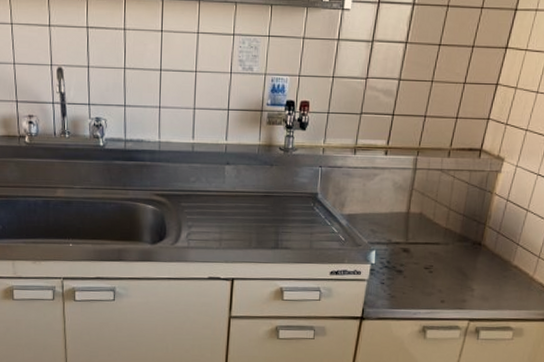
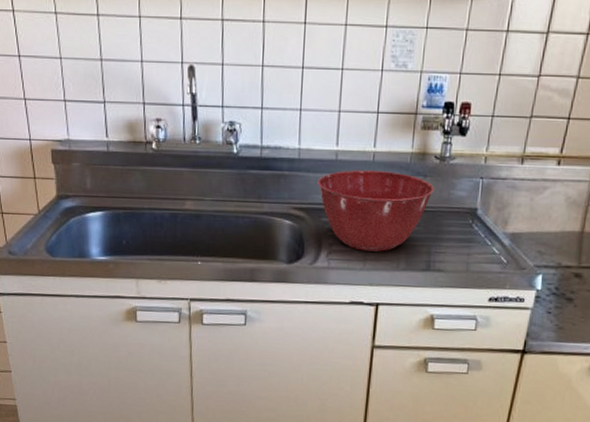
mixing bowl: none [176,160,279,232] -> present [317,170,434,252]

